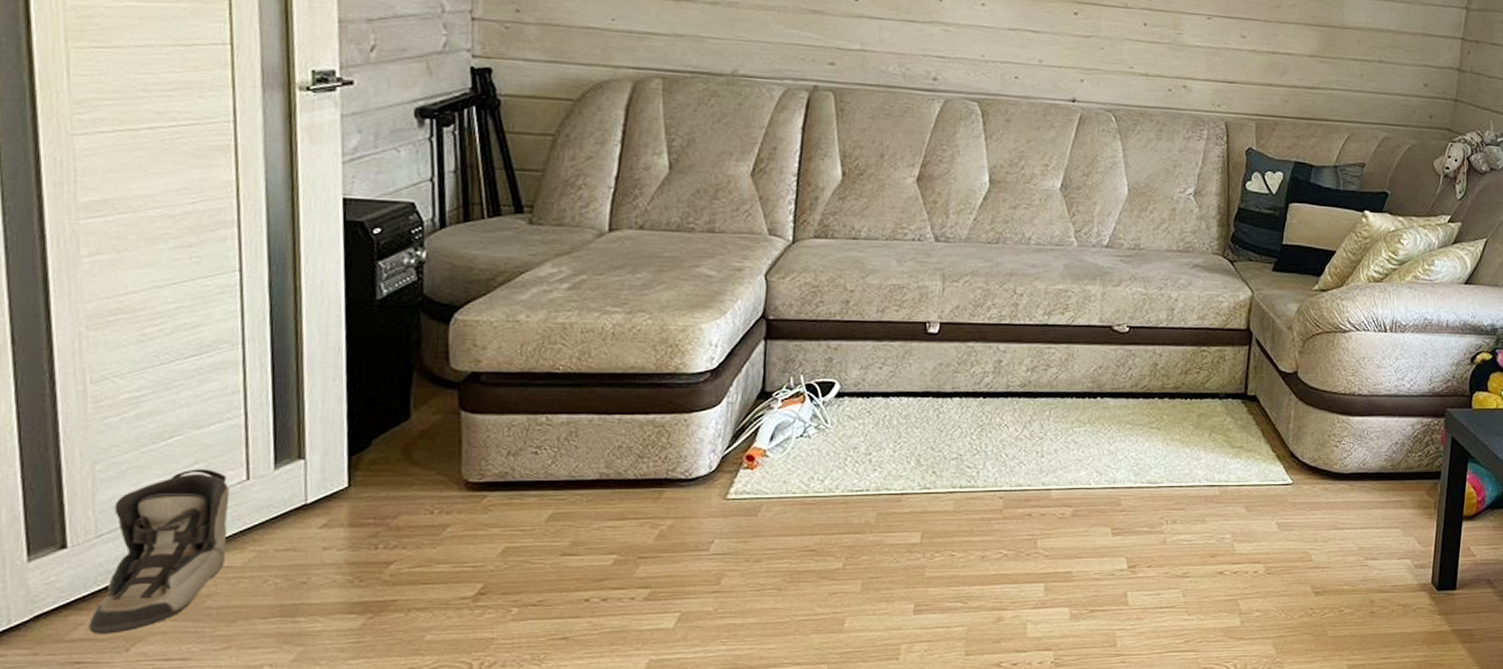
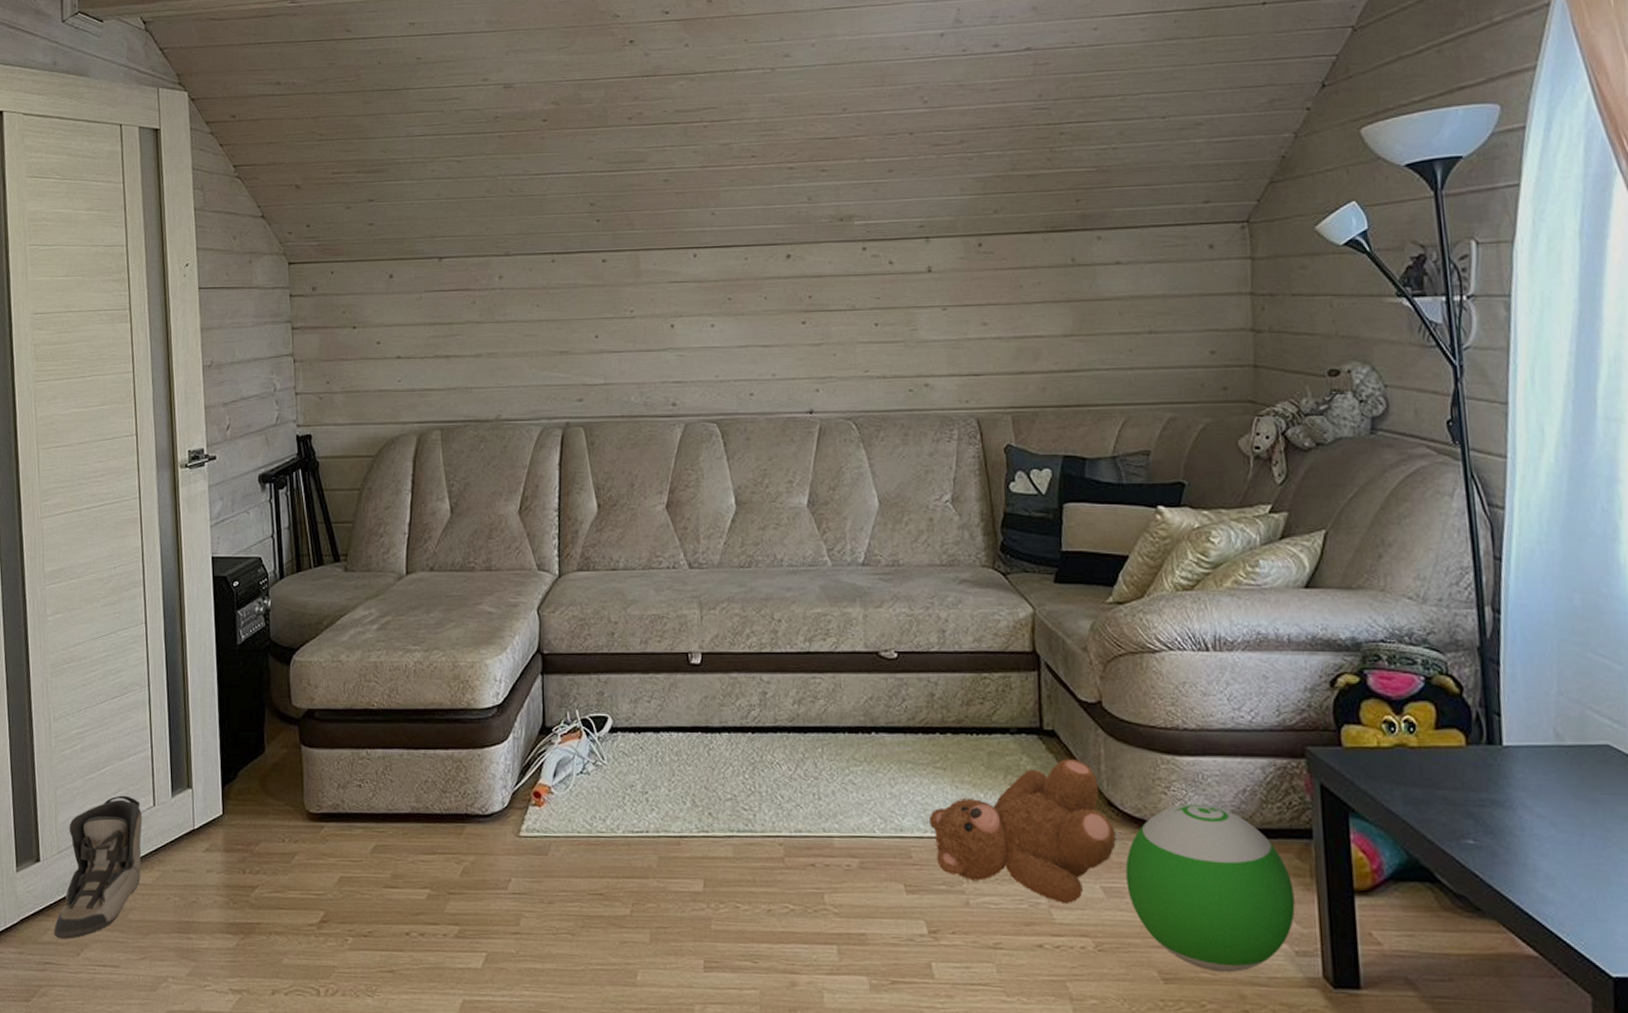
teddy bear: none [1140,419,1294,538] -> present [929,759,1116,905]
toy ball: none [1296,454,1421,584] -> present [1125,803,1295,973]

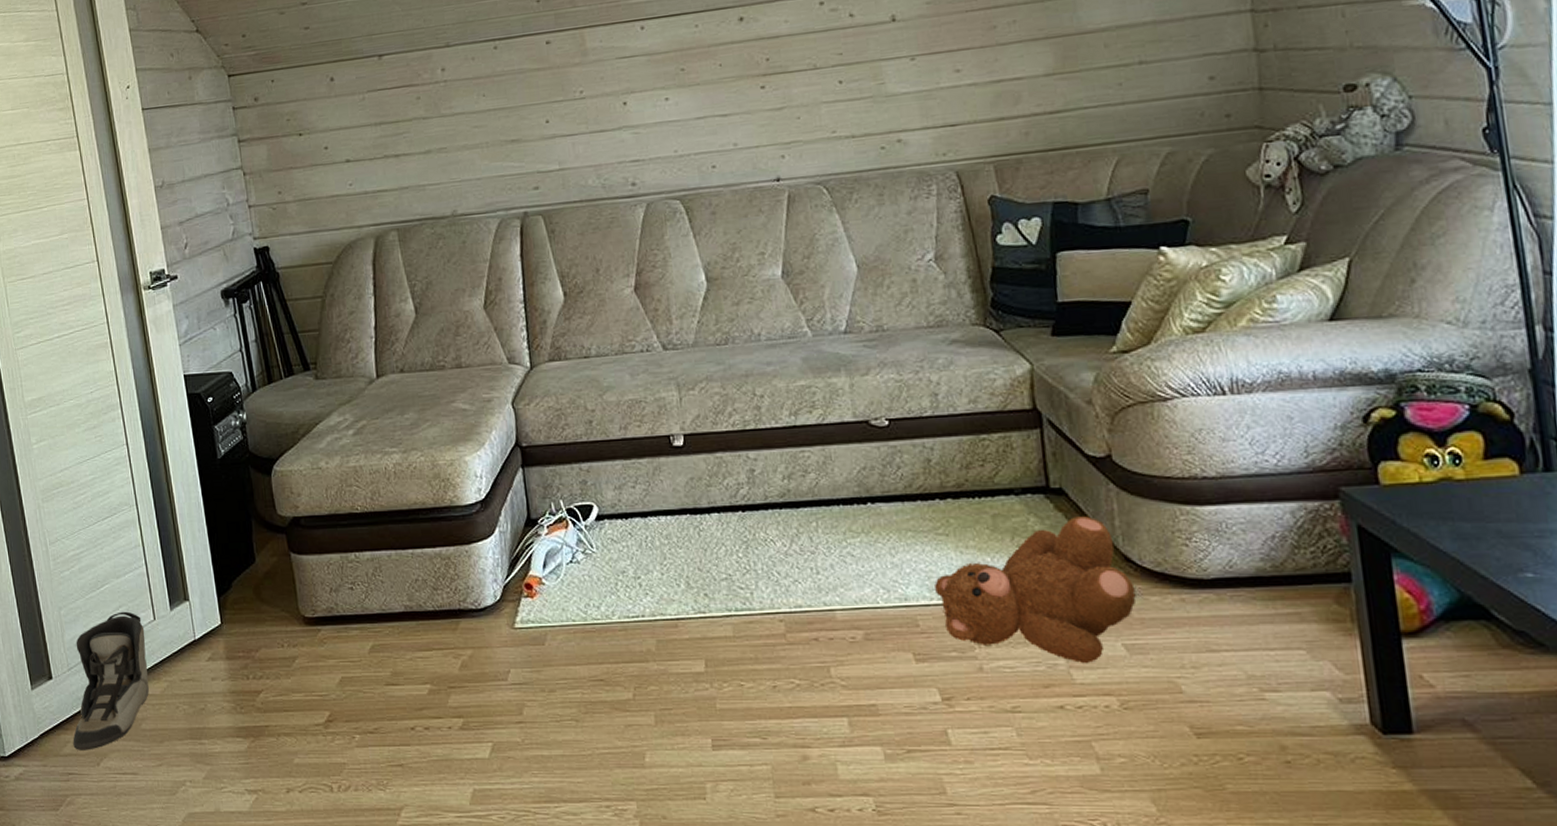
toy ball: present [1125,803,1295,973] -> none [1147,553,1336,724]

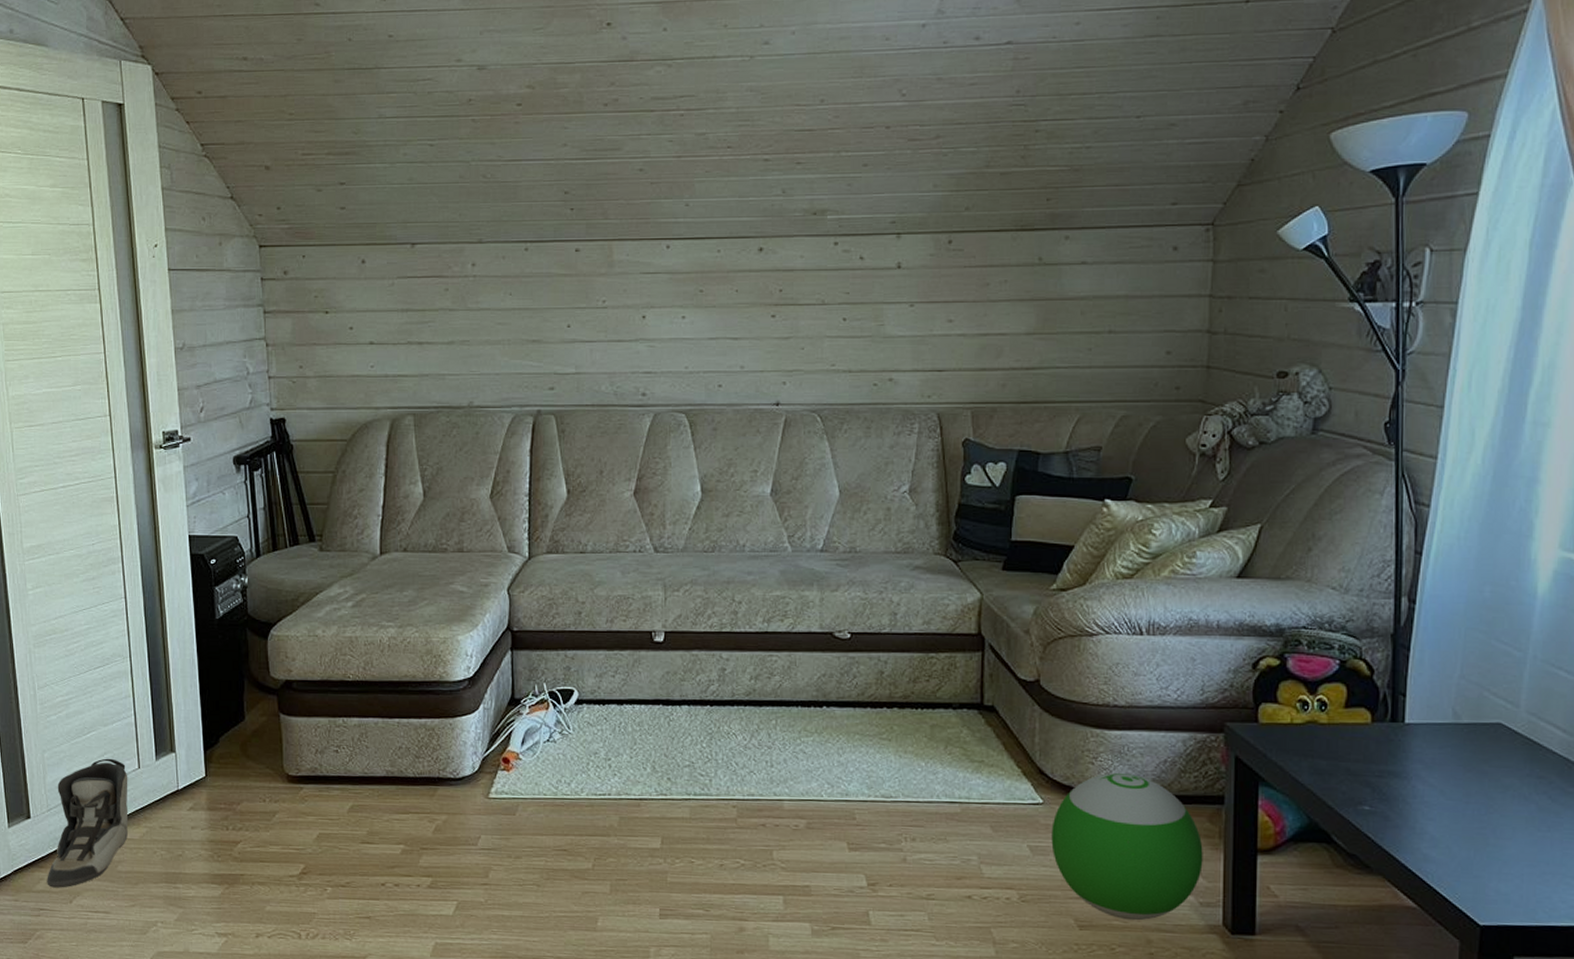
teddy bear: present [935,516,1137,664] -> none [874,732,1045,861]
toy ball: none [1147,553,1336,724] -> present [1051,772,1203,921]

